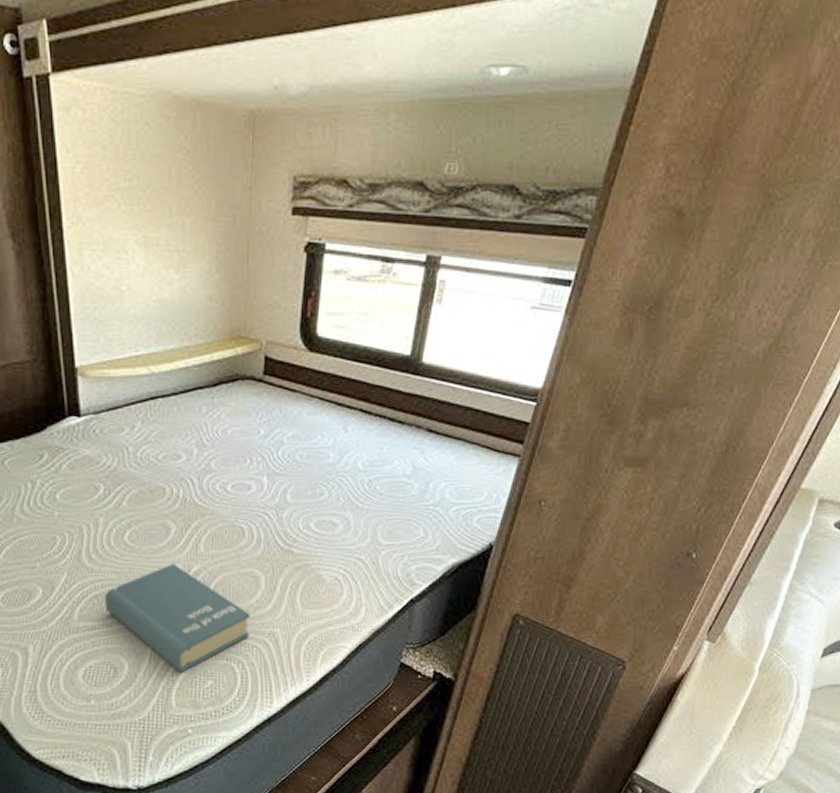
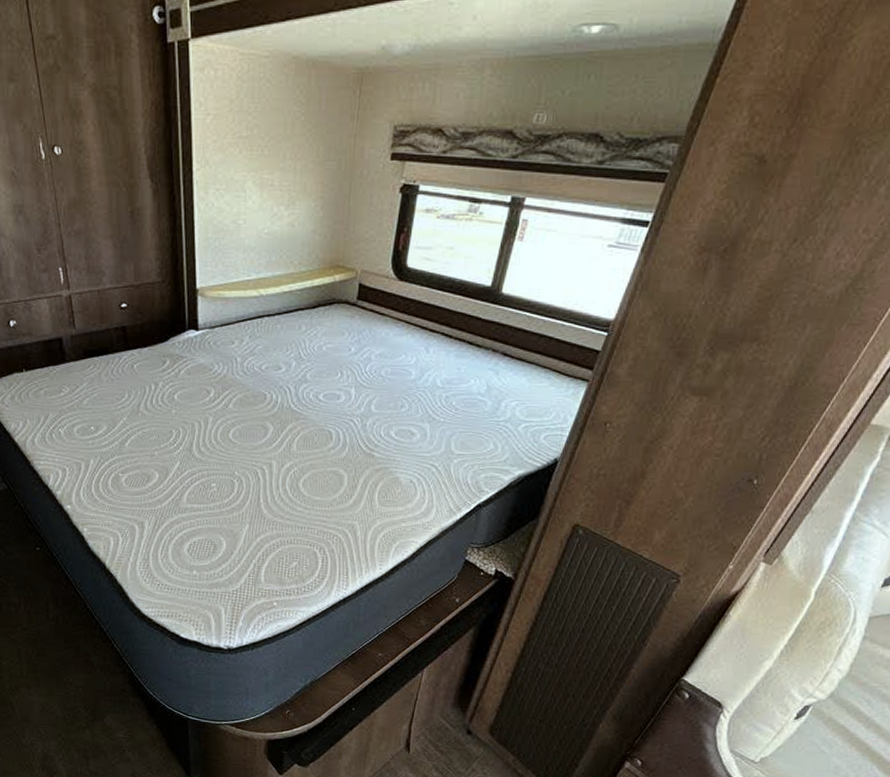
book: present [105,563,250,672] -> none [210,459,333,553]

